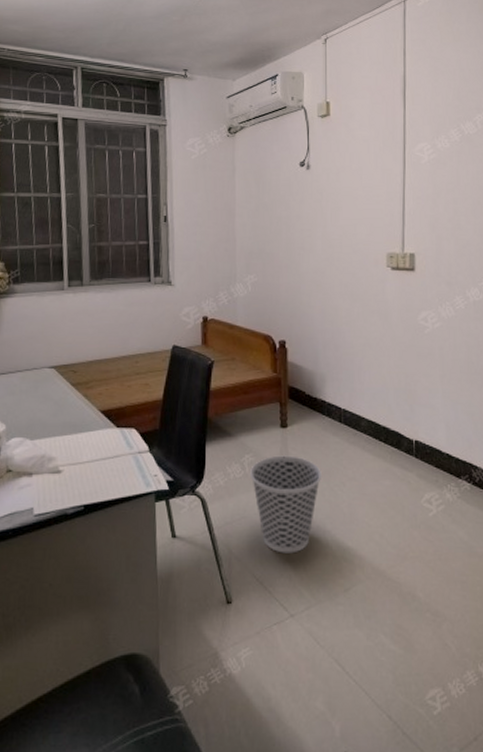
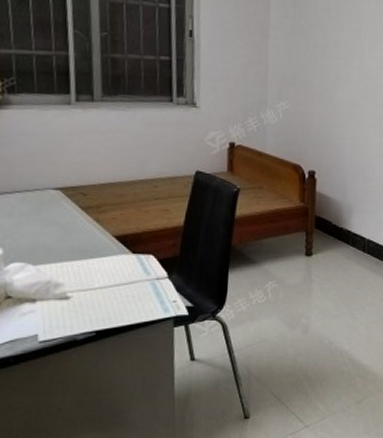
wastebasket: present [250,455,321,554] -> none [273,282,343,372]

